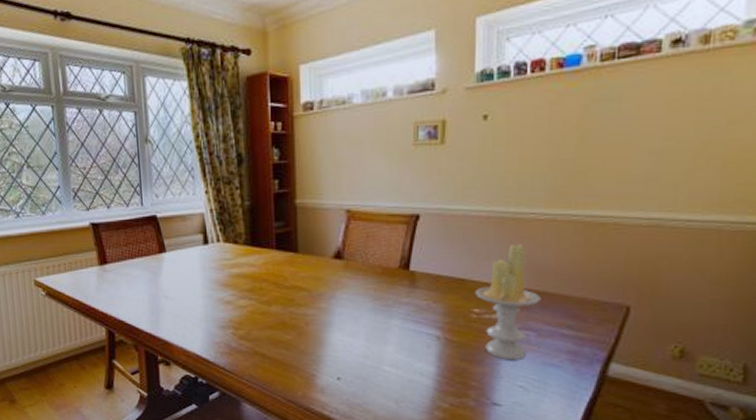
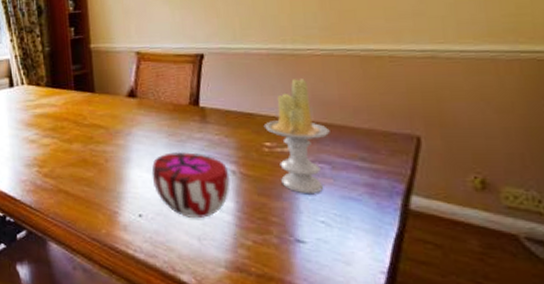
decorative bowl: none [353,315,434,381] -> present [151,151,230,218]

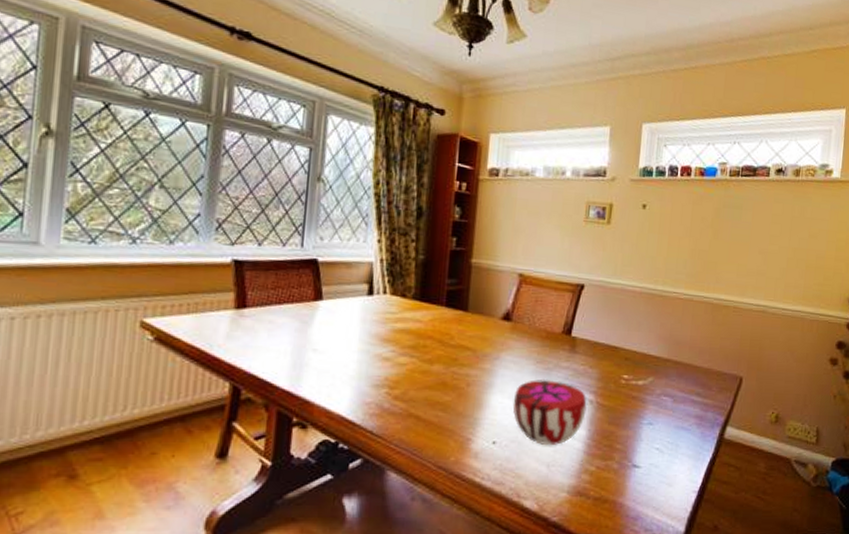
candle: present [263,79,330,193] -> none [625,318,678,423]

